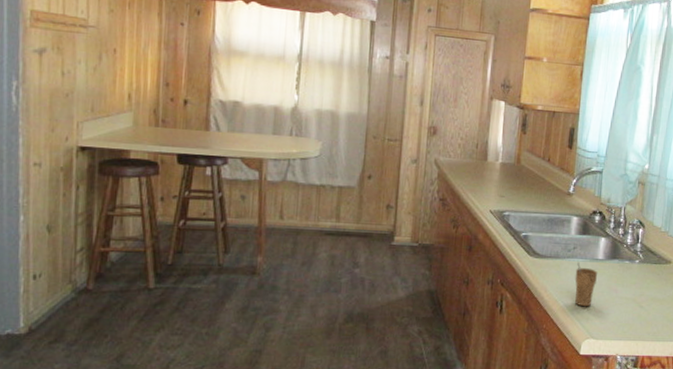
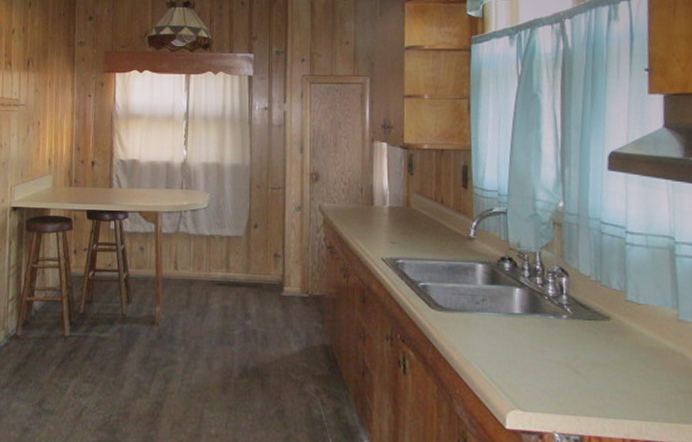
cup: present [574,262,598,307] -> none [488,316,517,371]

